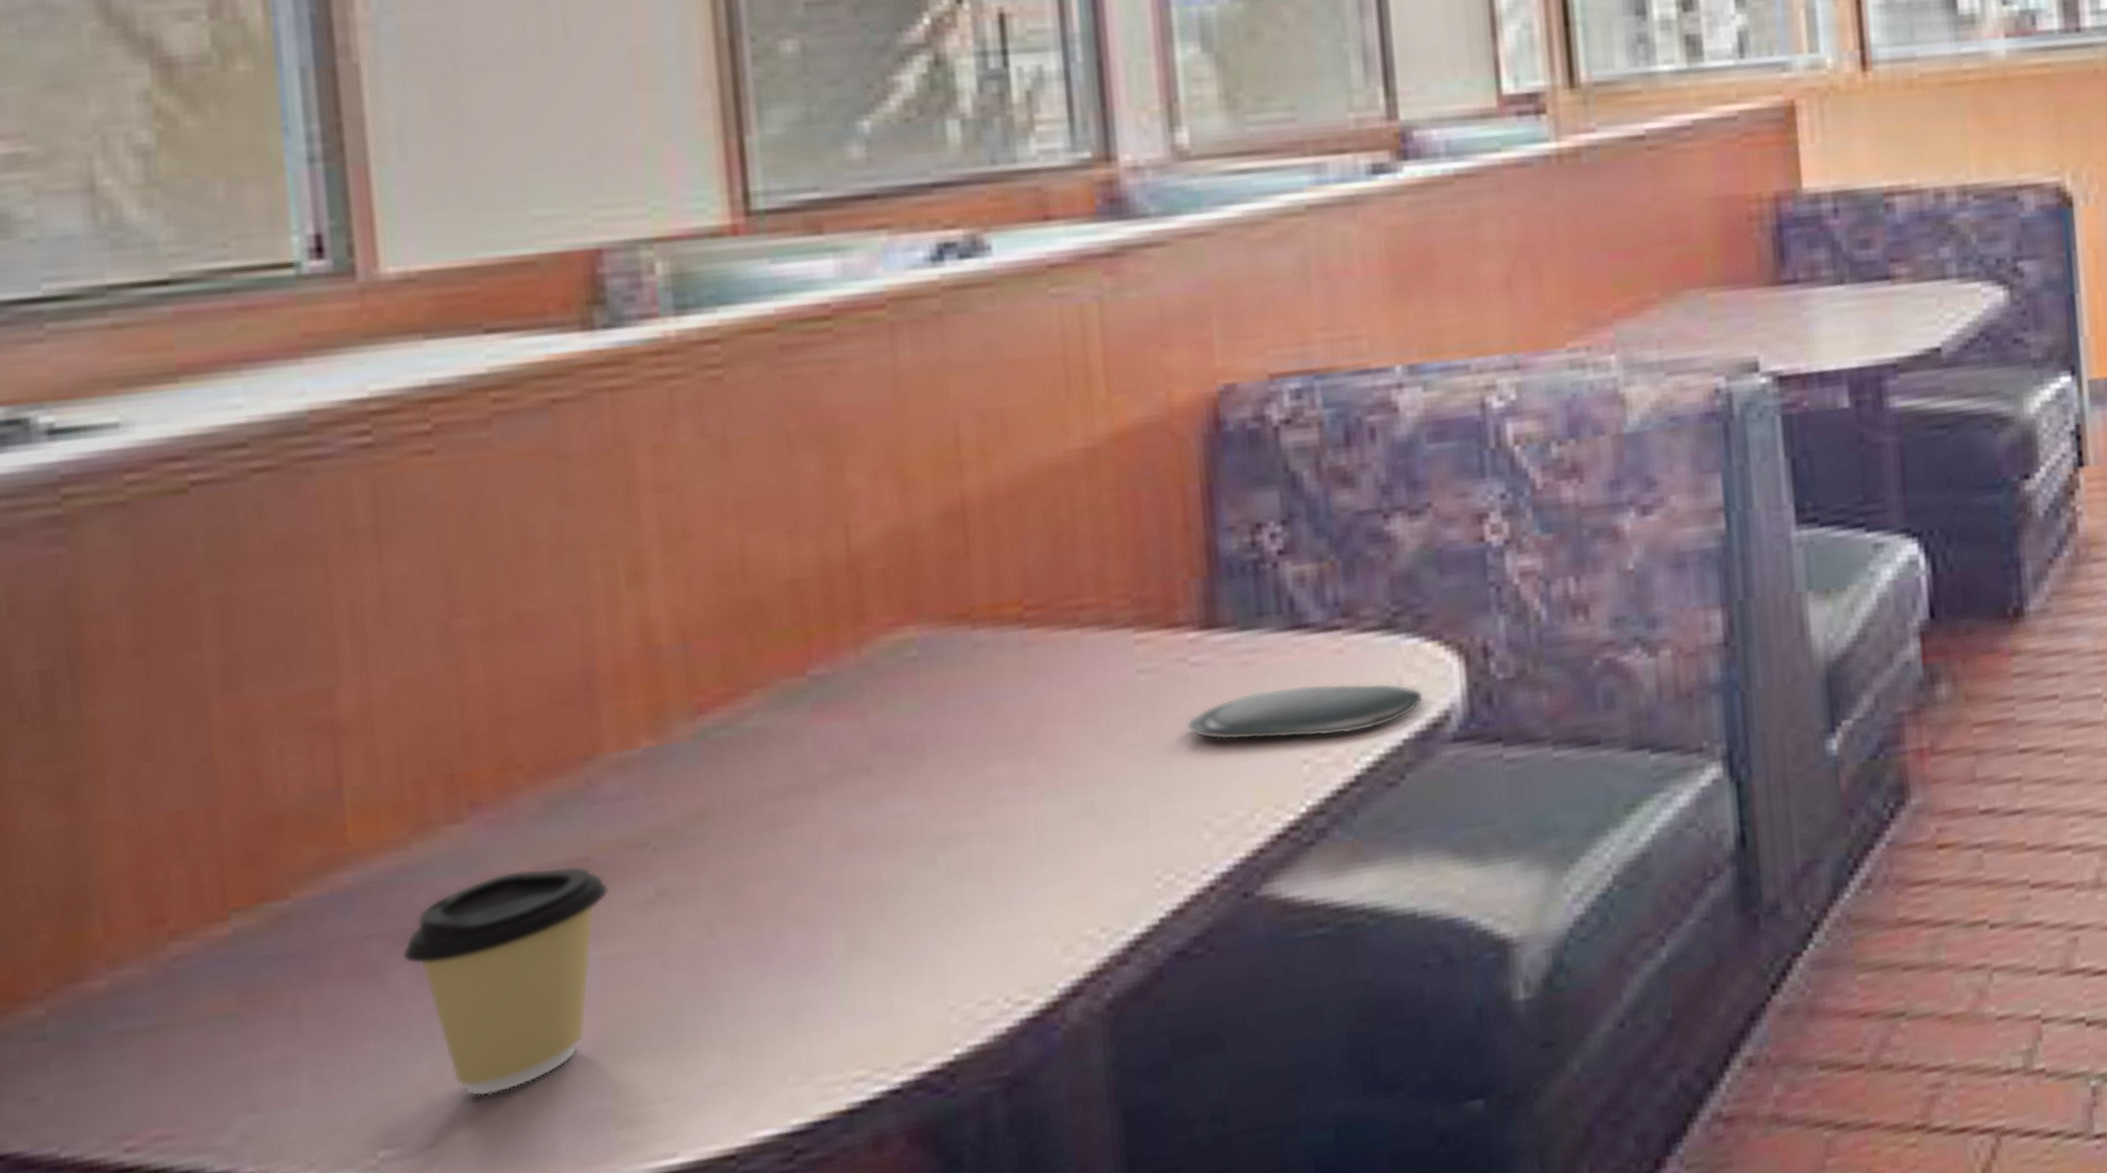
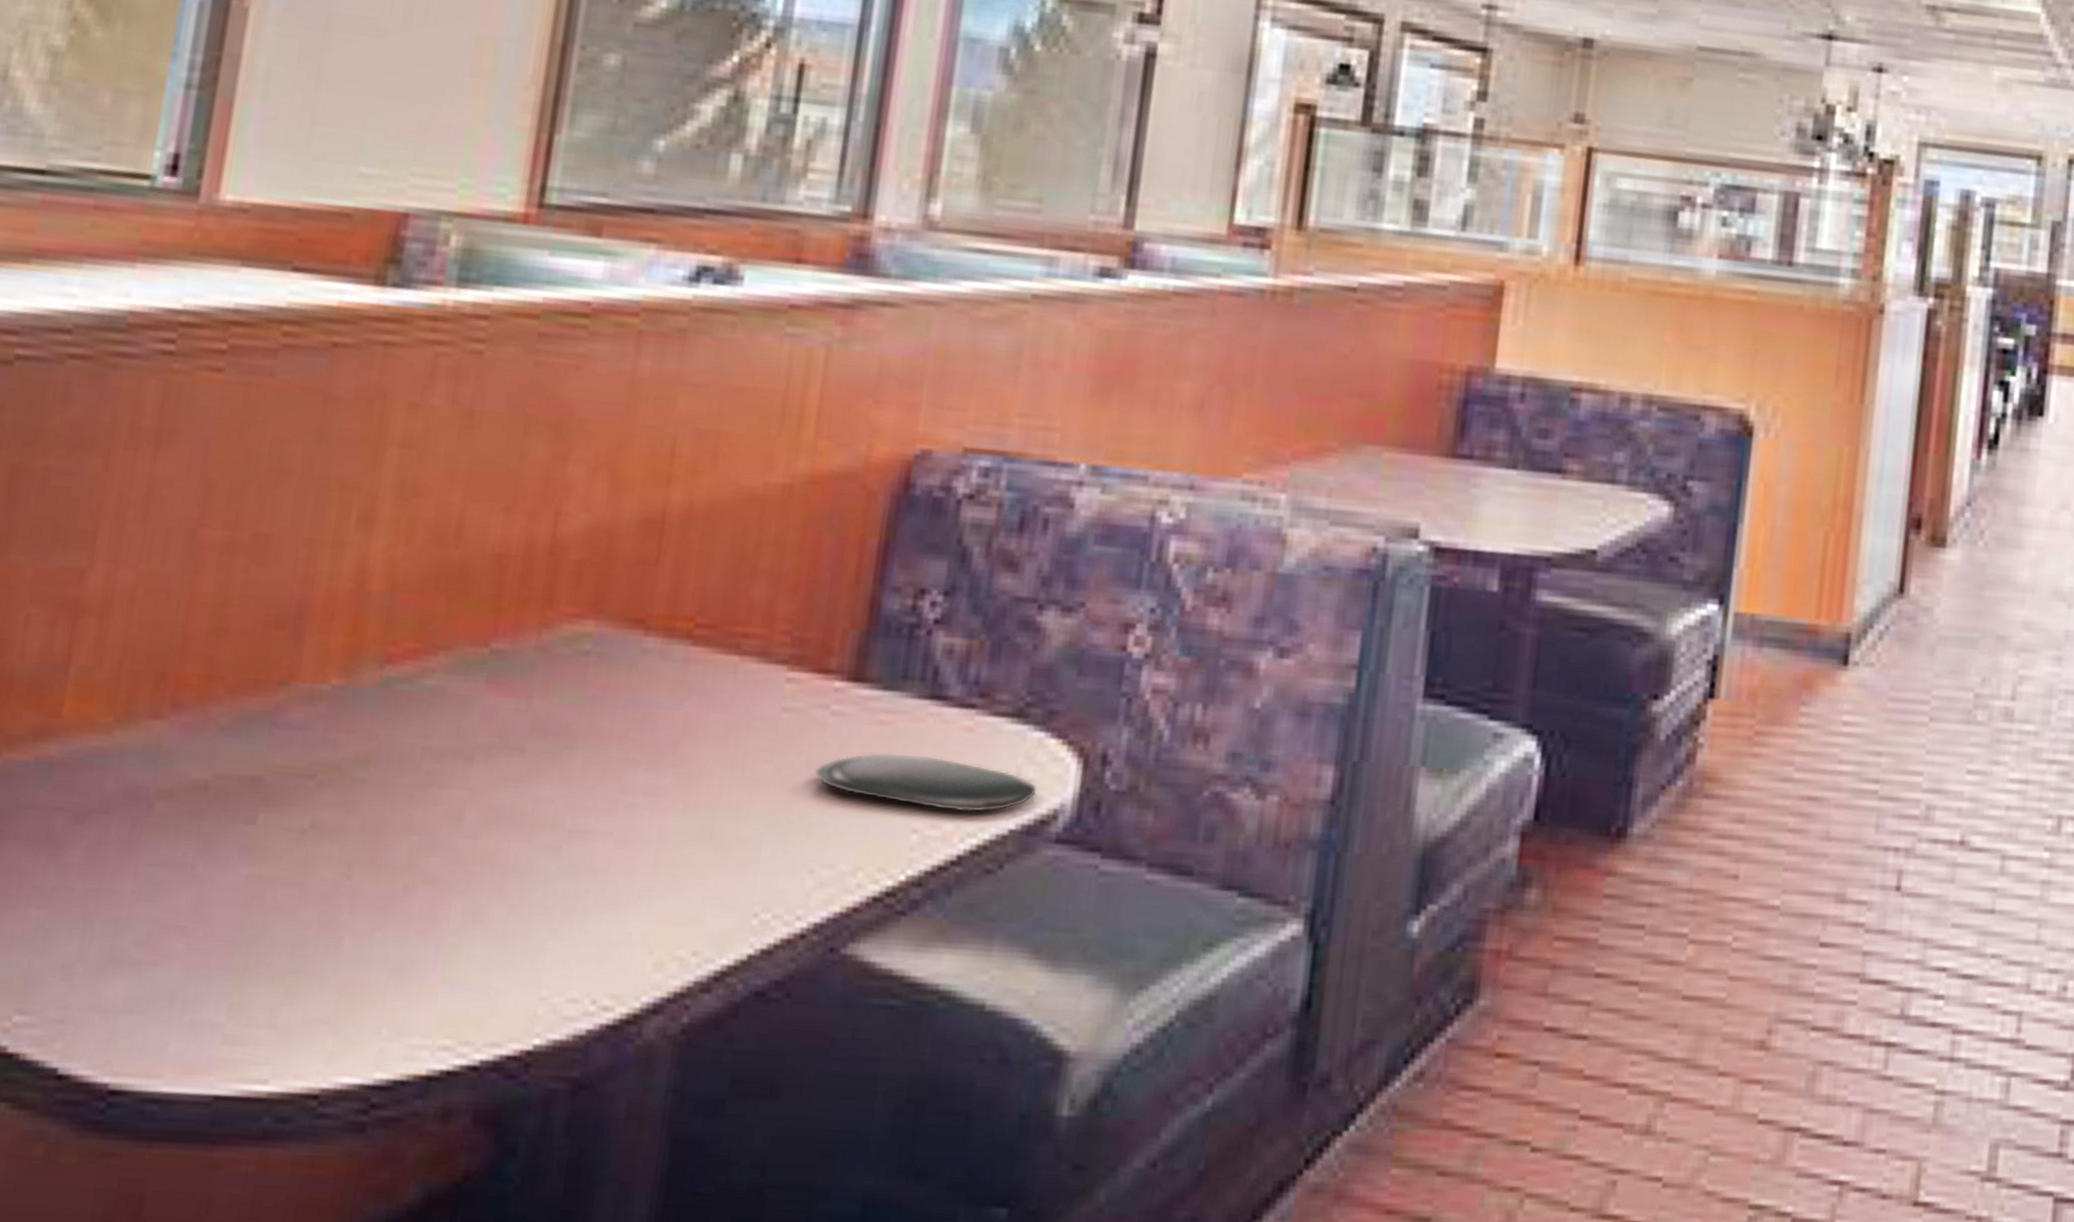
coffee cup: present [402,866,610,1097] -> none [80,775,272,985]

